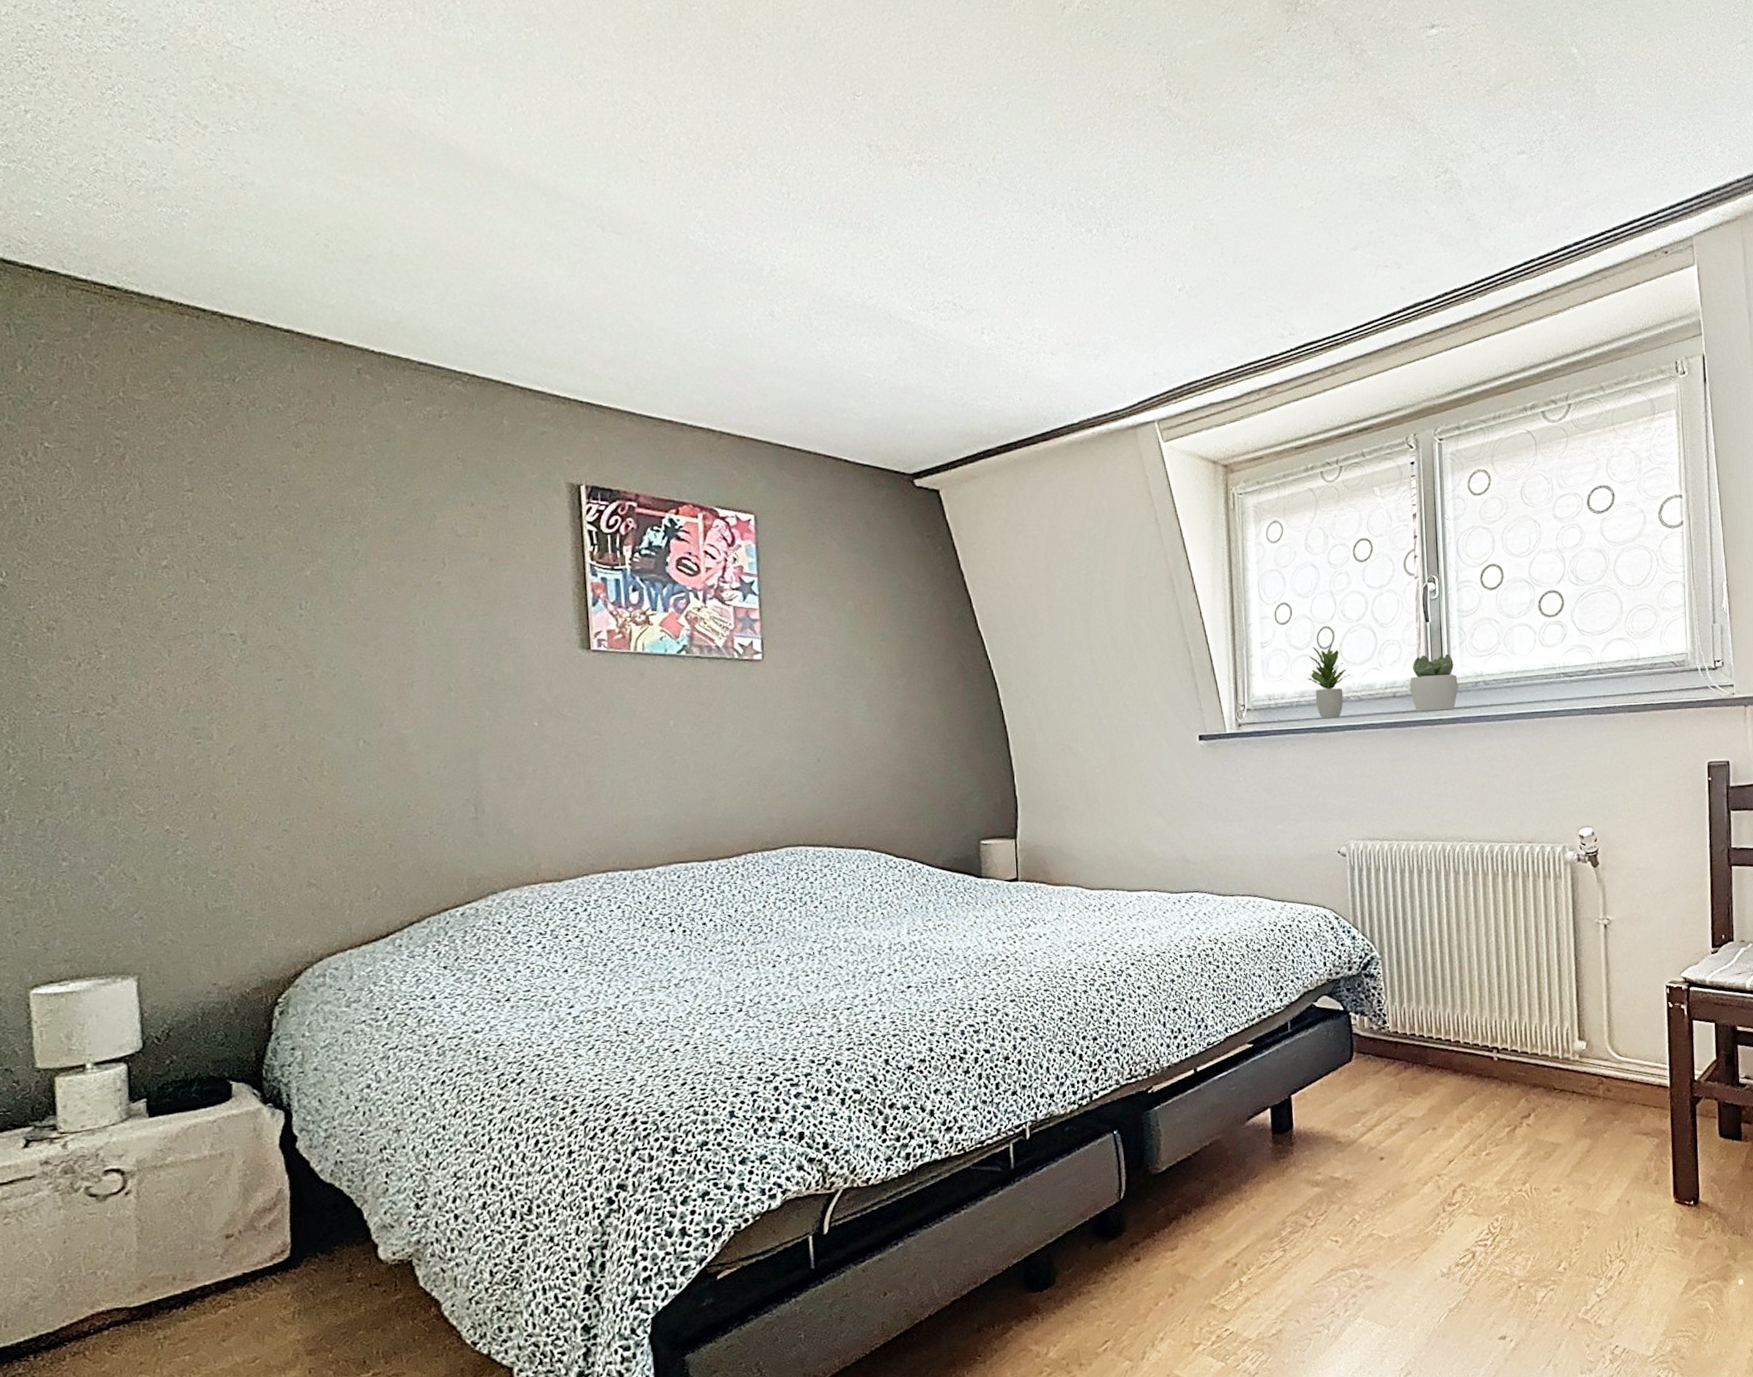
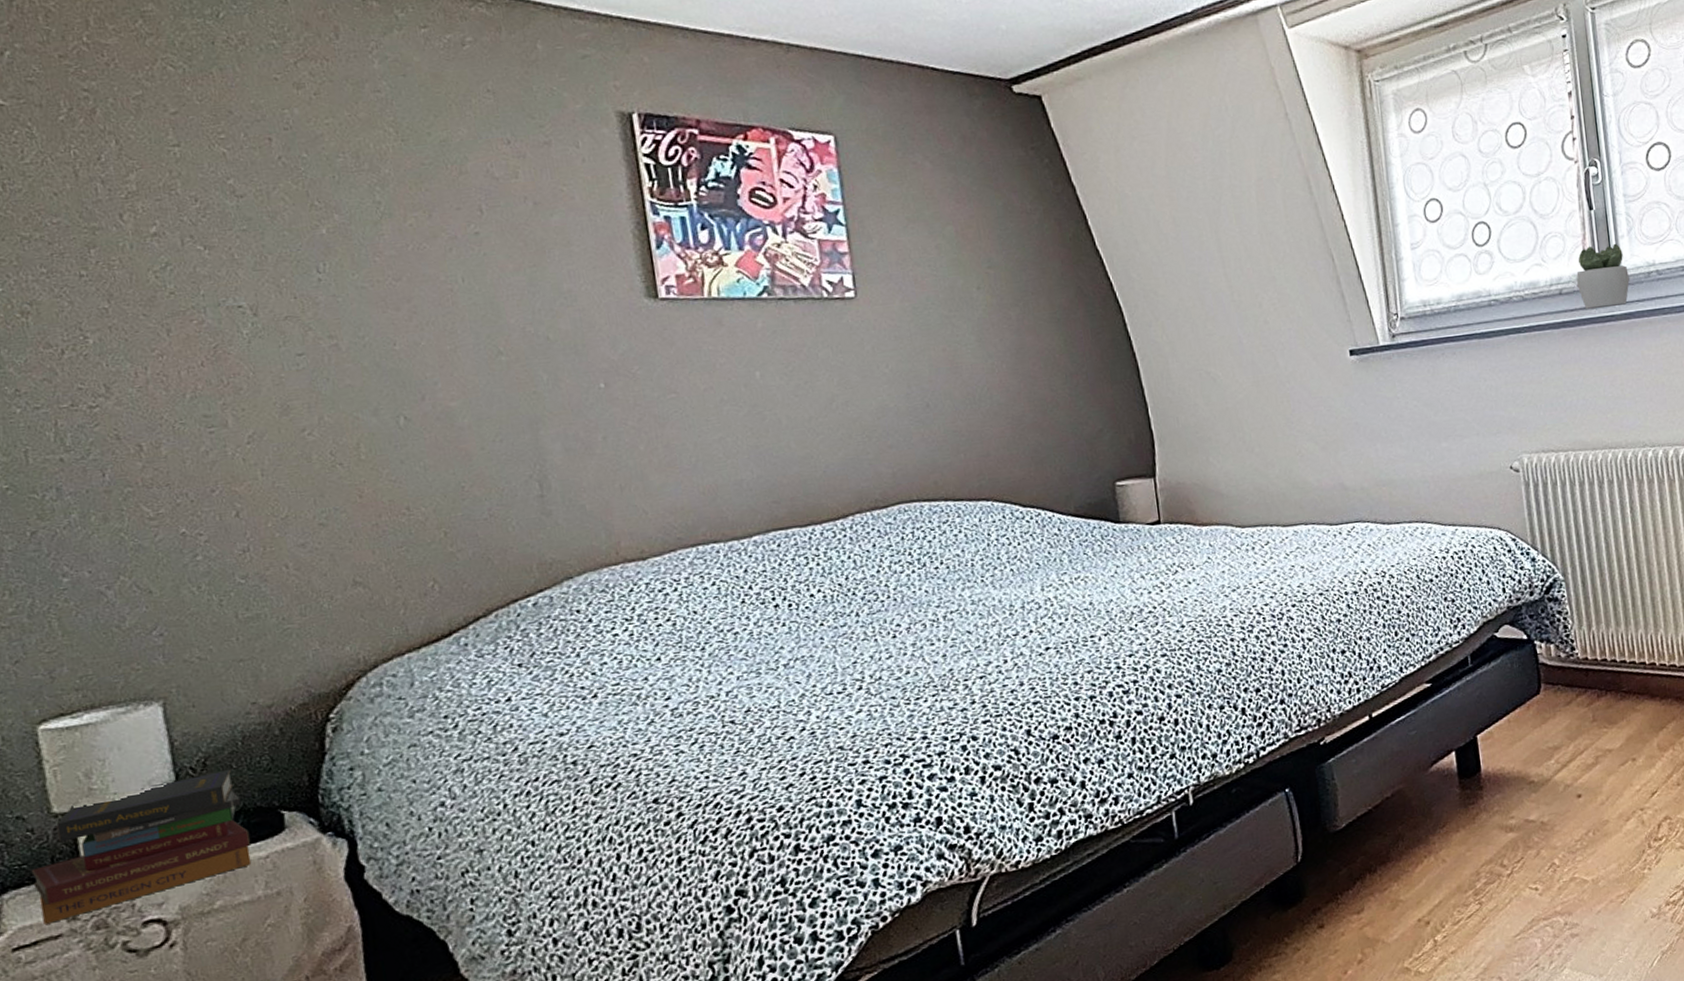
books: none [13,1042,202,1166] -> present [31,770,252,924]
potted plant: present [1303,644,1351,719] -> none [1460,241,1512,323]

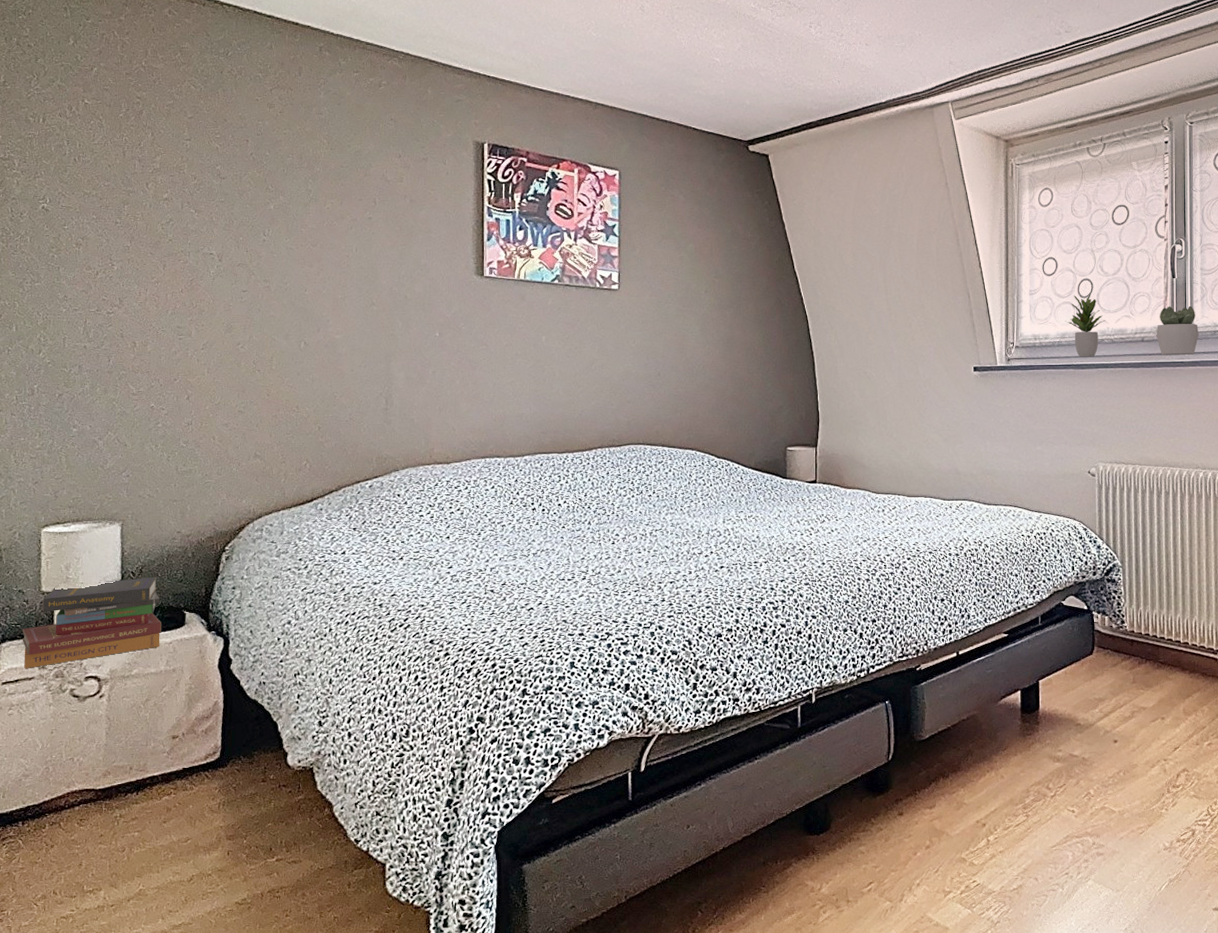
potted plant: none [1460,241,1512,323] -> present [1065,294,1106,357]

